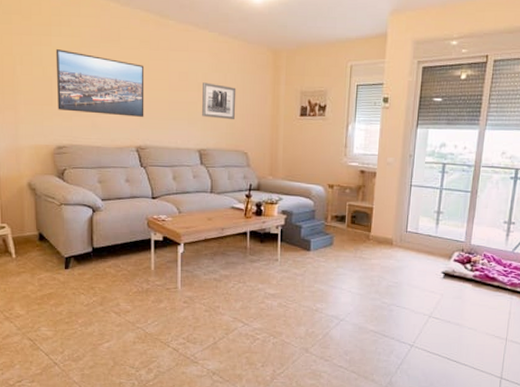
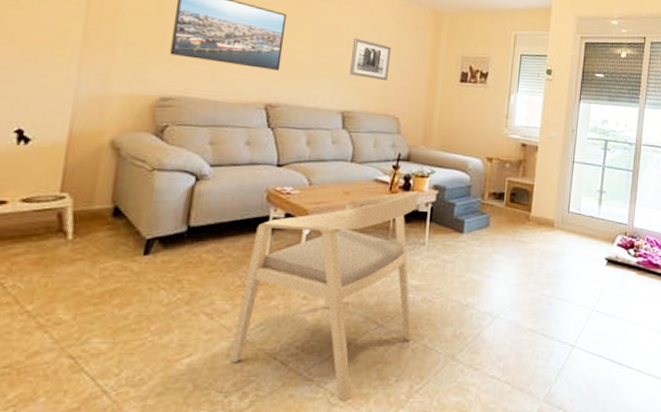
armchair: none [136,216,272,379] -> present [230,190,419,402]

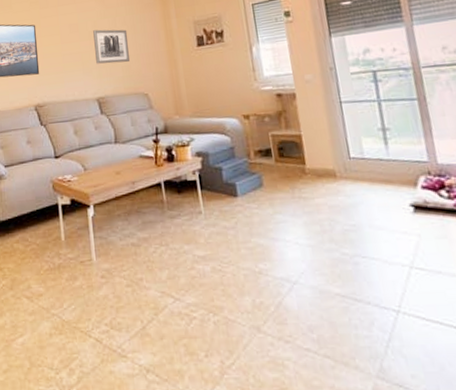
armchair: present [230,190,419,402] -> none [50,160,211,378]

